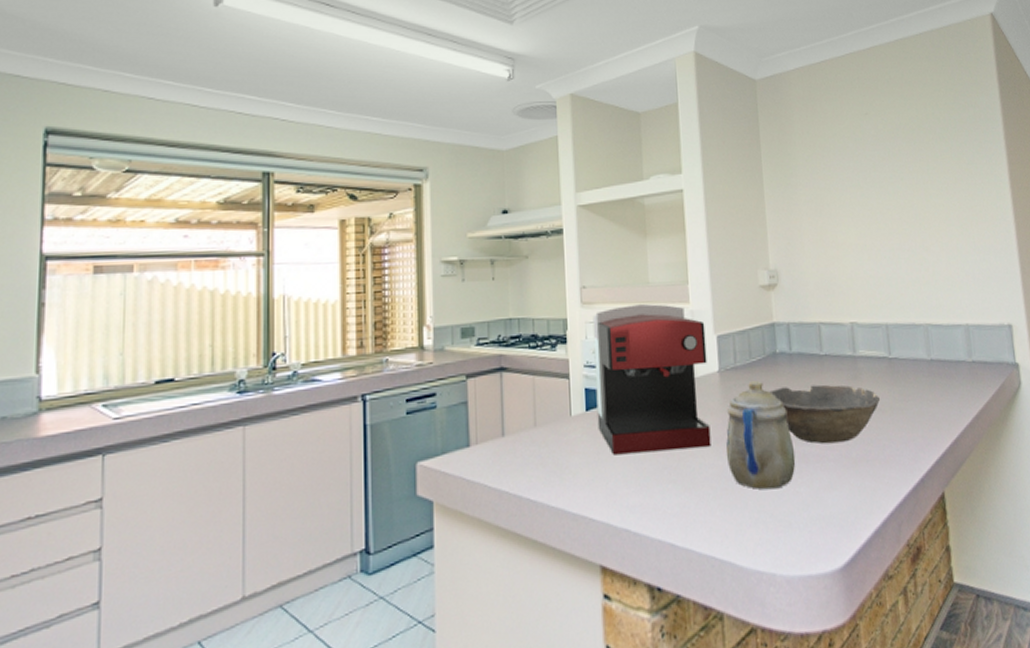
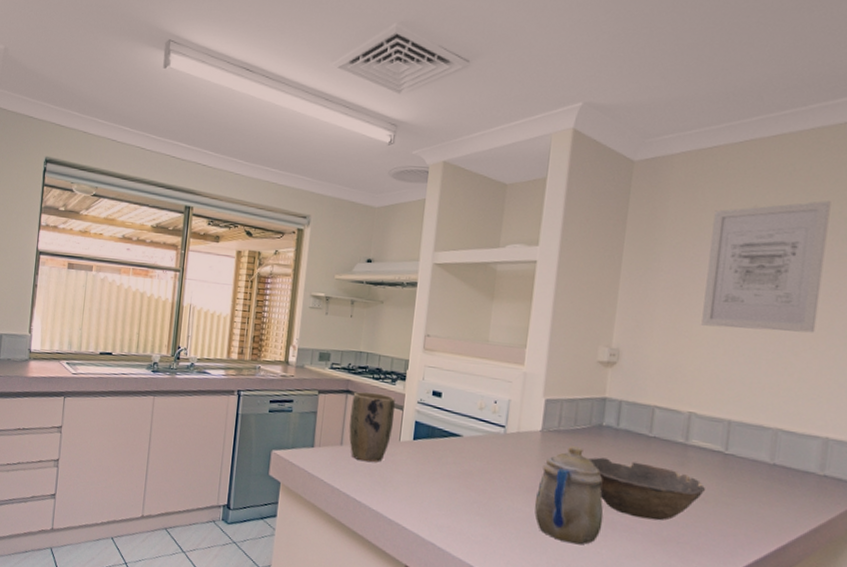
plant pot: none [508,363,561,451] -> present [349,391,395,463]
coffee maker: present [592,304,711,455] -> none [421,358,536,494]
wall art: none [834,104,937,234] -> present [701,201,831,333]

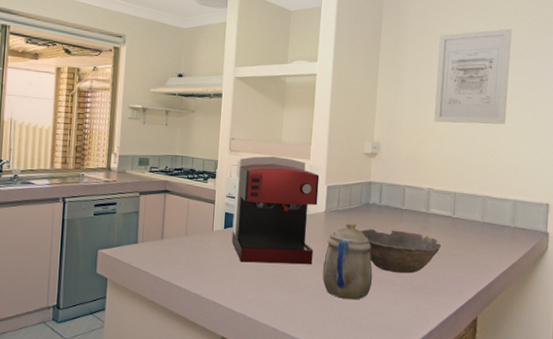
plant pot: present [349,391,395,463] -> none [168,190,208,252]
coffee maker: none [421,358,536,494] -> present [231,156,319,265]

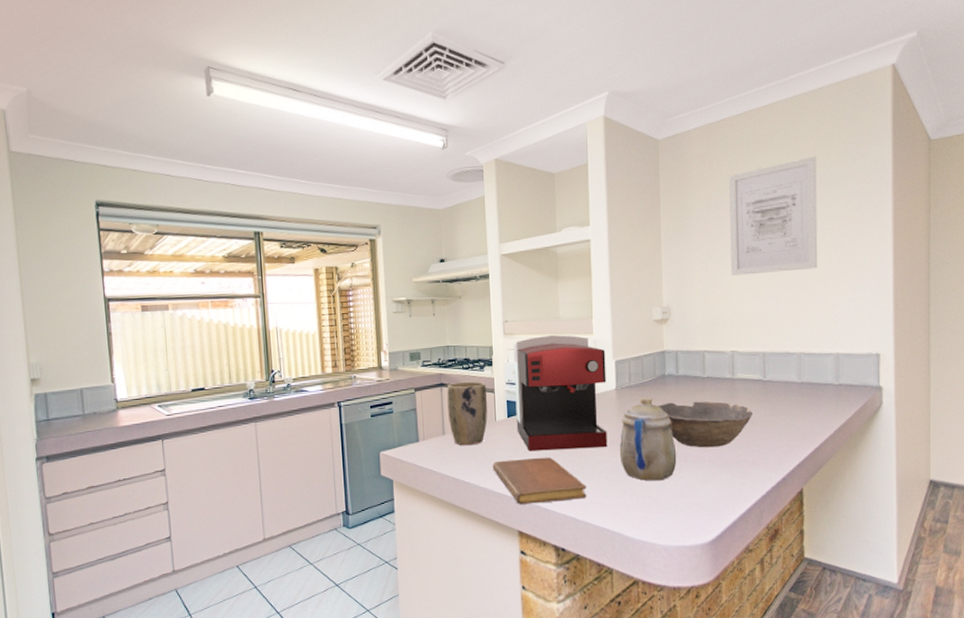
plant pot: none [168,190,208,252] -> present [447,381,488,446]
notebook: none [204,268,290,313] -> present [492,457,587,505]

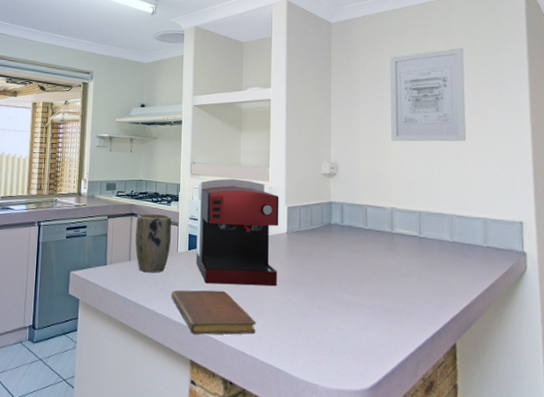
teapot: present [620,397,677,481] -> none [288,243,340,323]
bowl: present [658,401,754,448] -> none [324,249,410,296]

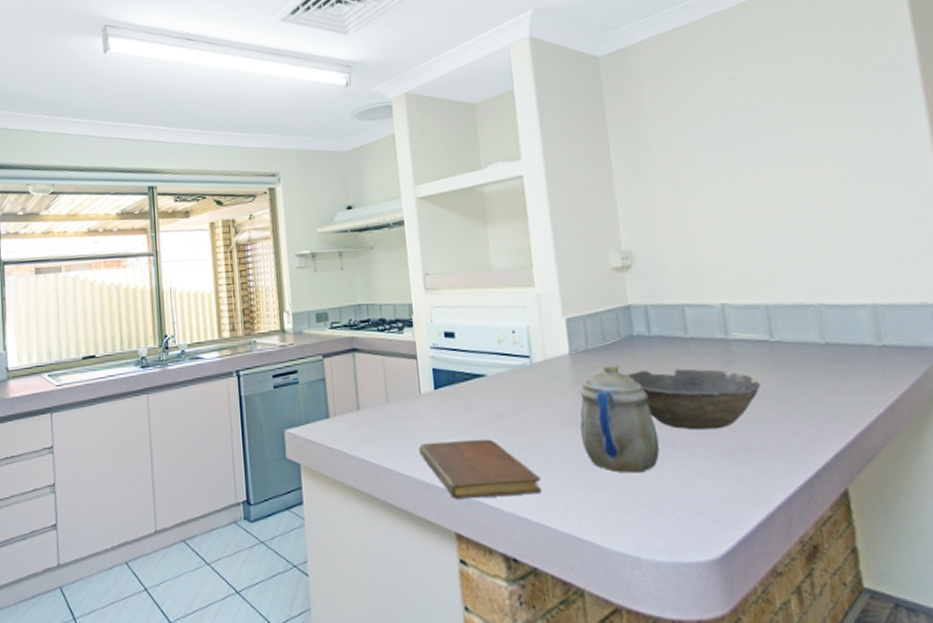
plant pot: present [135,213,172,273] -> none [360,345,410,424]
coffee maker: present [196,179,279,287] -> none [436,288,564,432]
teapot: none [288,243,340,323] -> present [580,364,660,473]
bowl: none [324,249,410,296] -> present [627,368,762,430]
wall art: present [390,48,467,142] -> none [693,60,830,210]

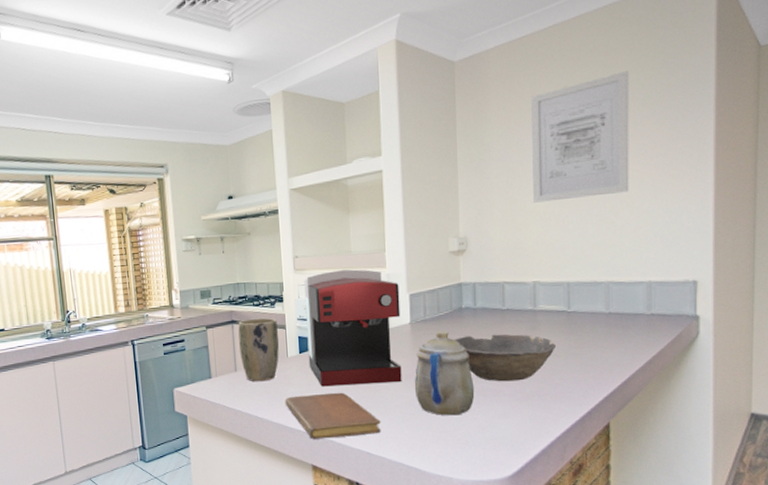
plant pot: none [360,345,410,424] -> present [238,317,280,382]
coffee maker: none [436,288,564,432] -> present [304,269,402,387]
wall art: none [693,60,830,210] -> present [531,71,629,203]

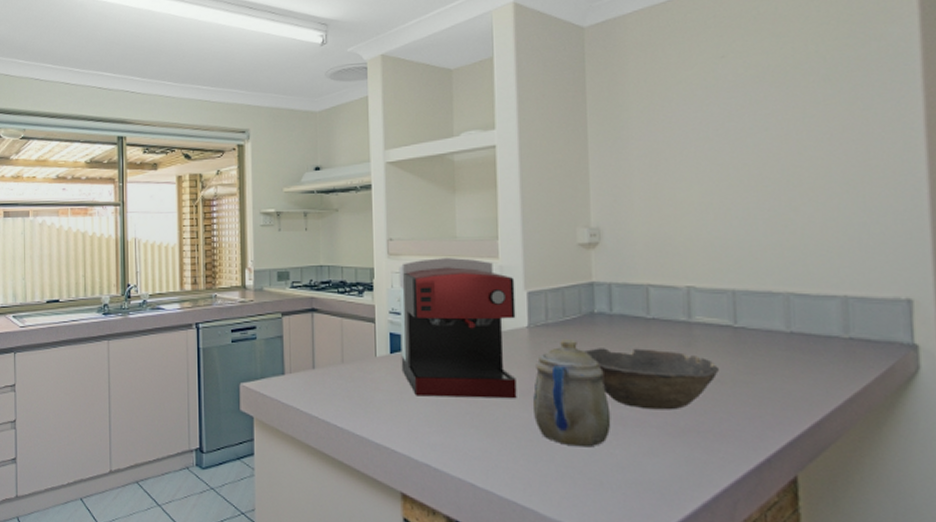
plant pot: present [238,317,280,382] -> none [318,307,367,384]
notebook: present [285,392,381,440] -> none [370,404,490,462]
wall art: present [531,71,629,203] -> none [680,41,812,191]

